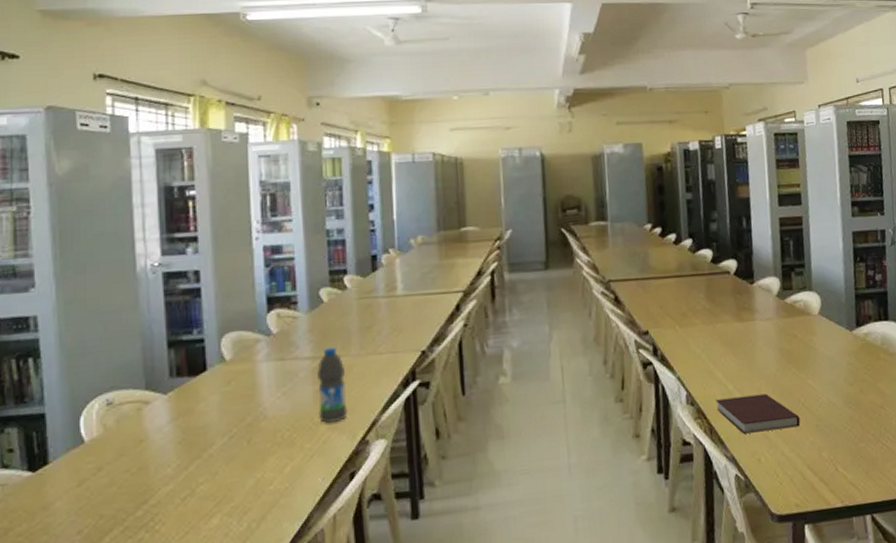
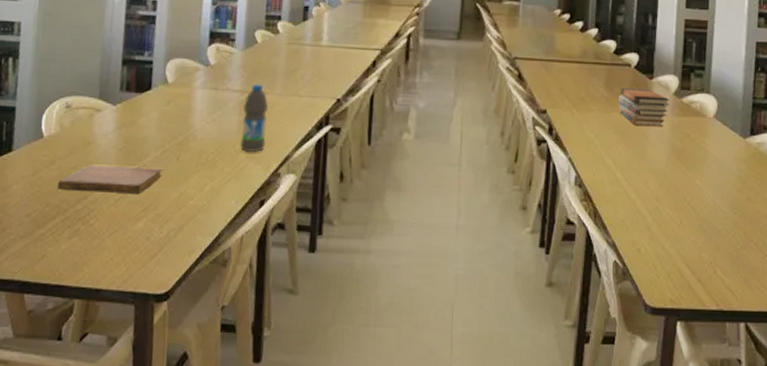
notebook: none [110,455,233,498] -> present [57,165,163,194]
notebook: present [715,393,801,434] -> none [603,185,684,224]
book stack: none [721,294,774,333] -> present [619,88,670,127]

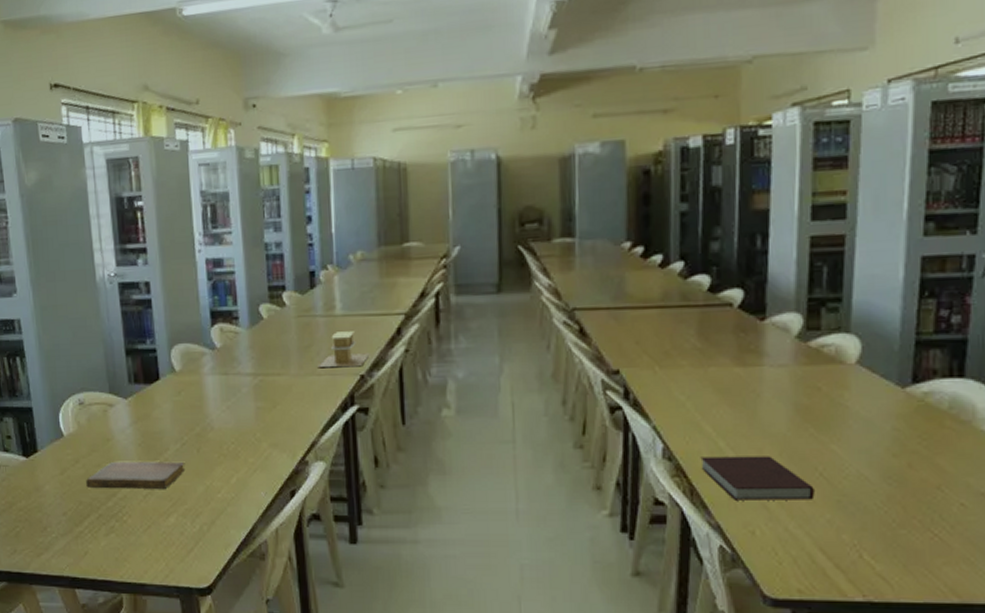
water bottle: present [240,83,268,152] -> none [258,364,288,440]
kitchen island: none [300,60,348,92] -> present [318,331,370,367]
notebook: none [603,185,684,224] -> present [700,456,815,500]
book stack: present [619,88,670,127] -> none [717,333,791,381]

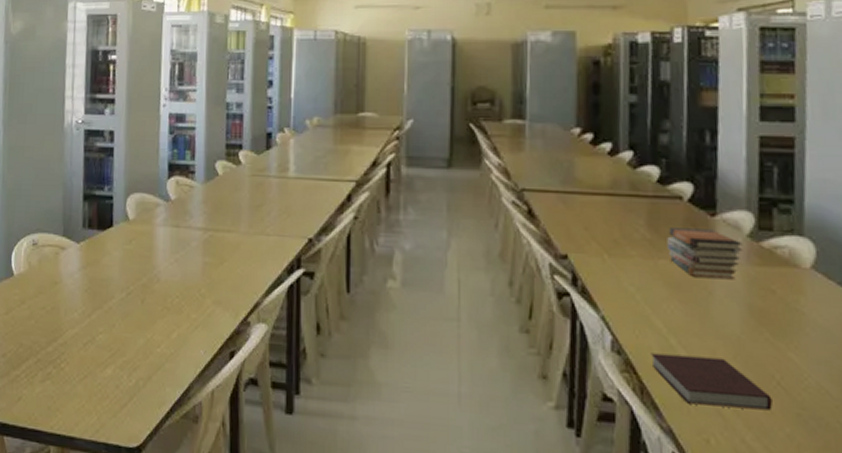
notebook: present [86,461,186,489] -> none [29,306,128,338]
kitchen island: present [318,331,370,367] -> none [267,193,320,230]
book stack: none [717,333,791,381] -> present [667,228,743,280]

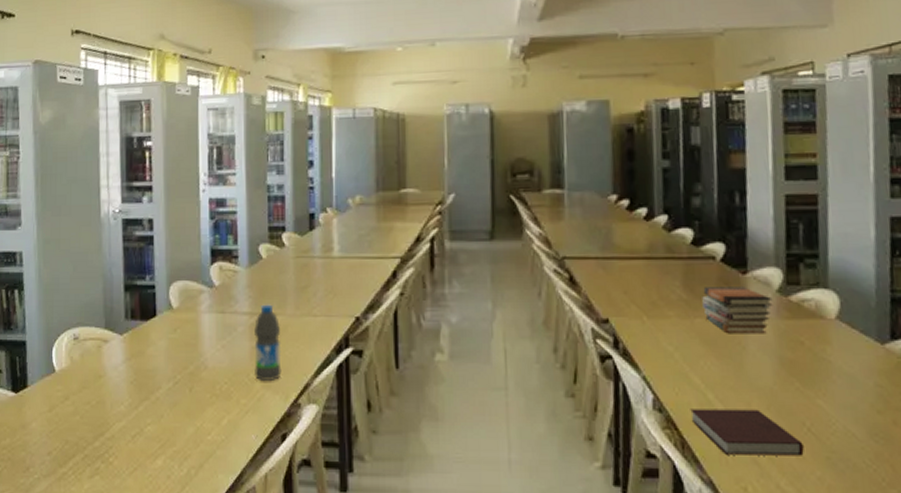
water bottle: none [206,220,234,297] -> present [254,304,282,380]

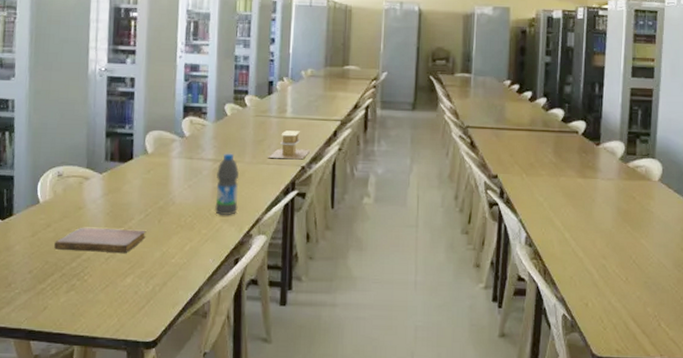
notebook: none [74,400,177,429] -> present [54,228,147,253]
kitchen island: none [314,273,366,309] -> present [268,130,311,160]
notebook: present [690,409,804,456] -> none [552,244,629,281]
book stack: present [702,287,773,334] -> none [567,154,616,190]

